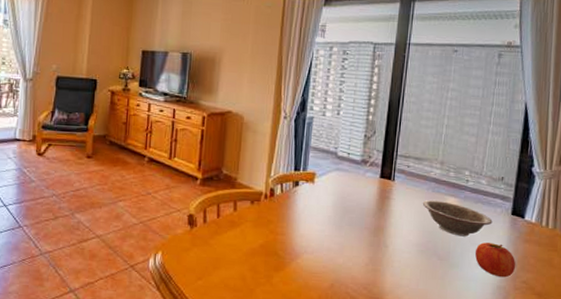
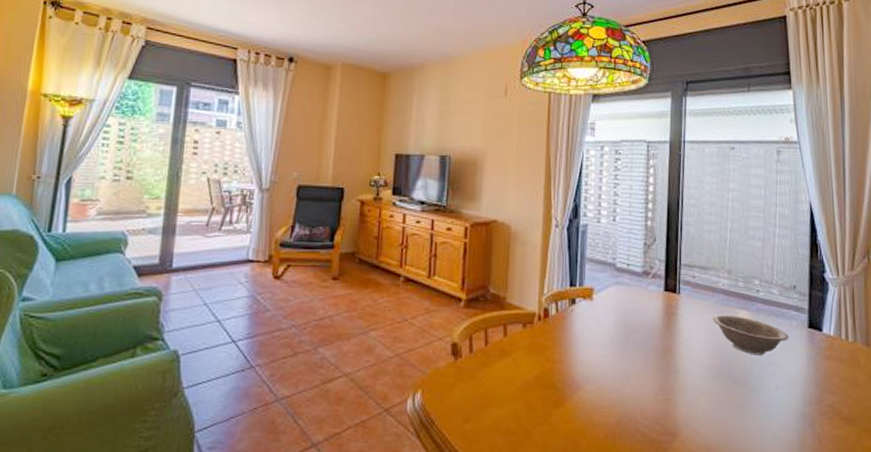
fruit: present [475,242,516,278] -> none [773,361,819,402]

